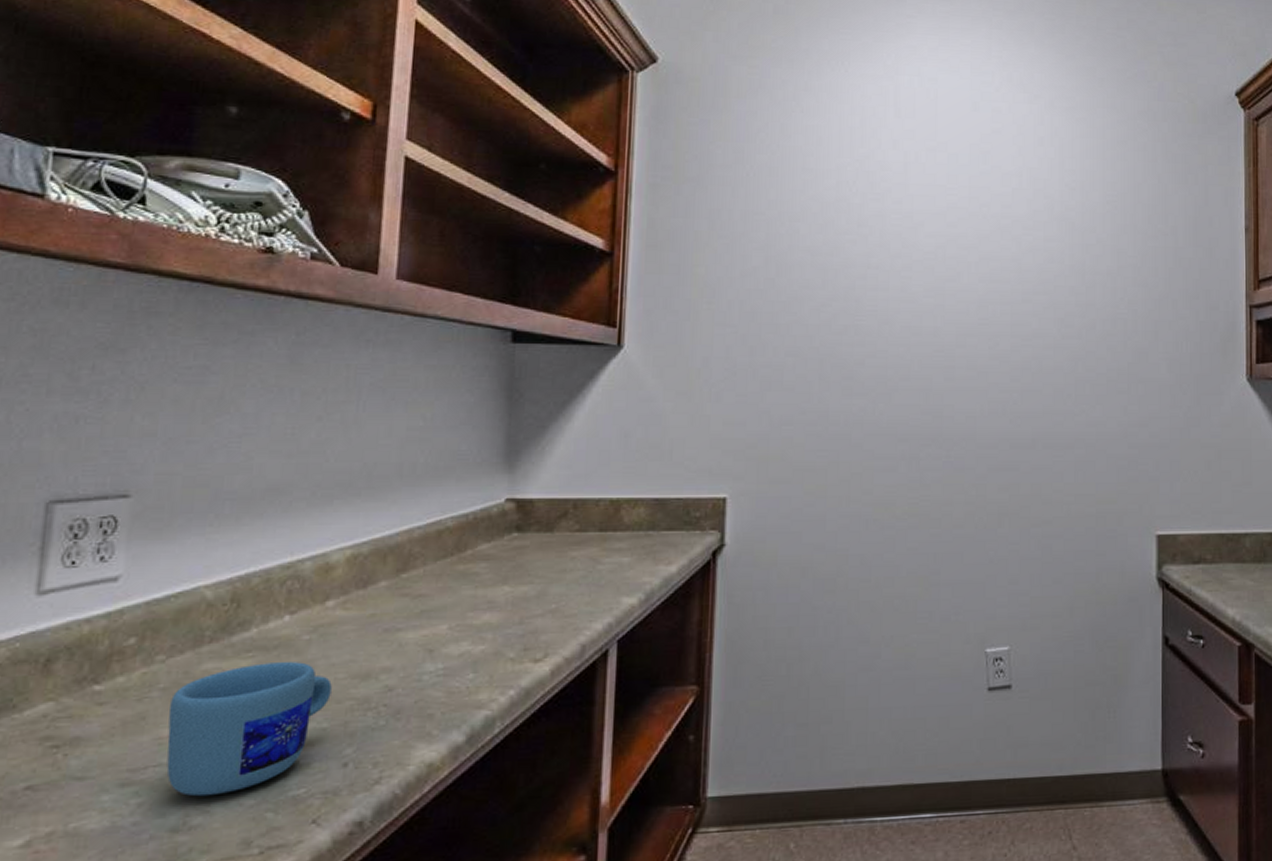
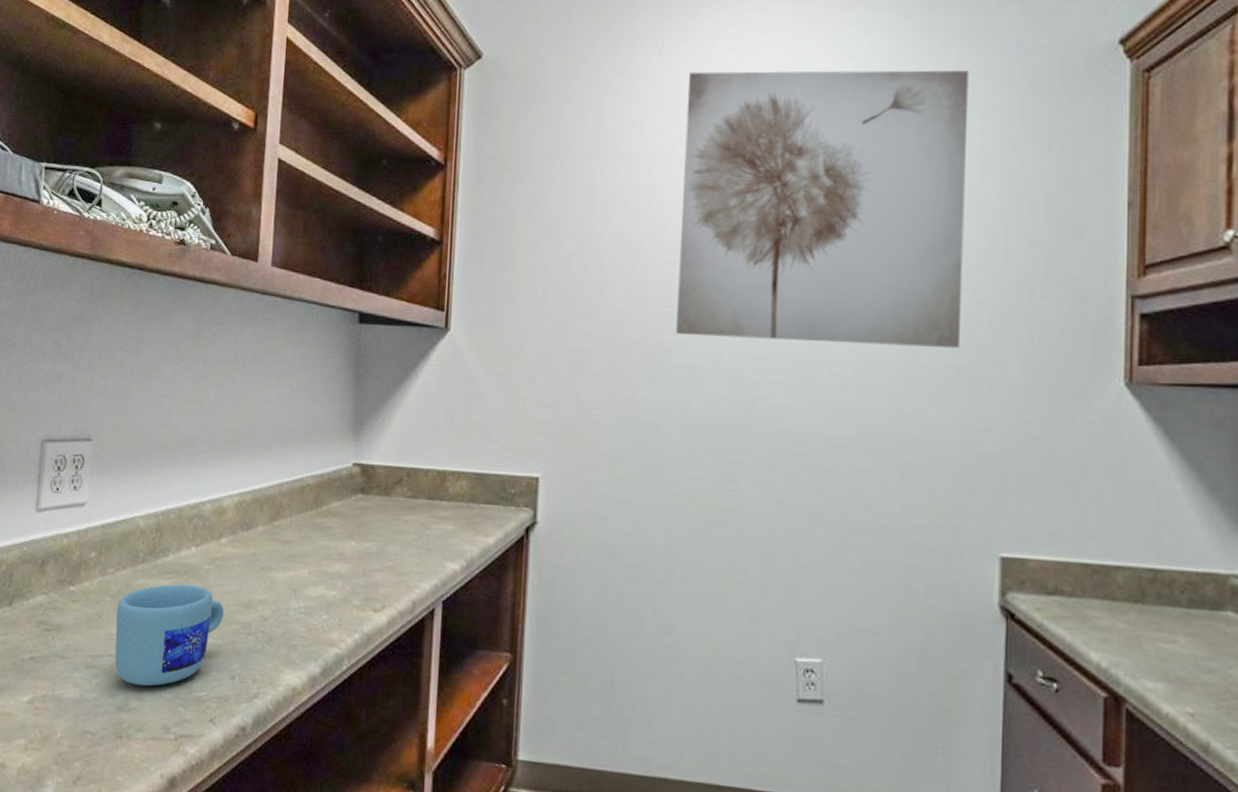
wall art: none [867,93,1122,353] -> present [676,70,969,348]

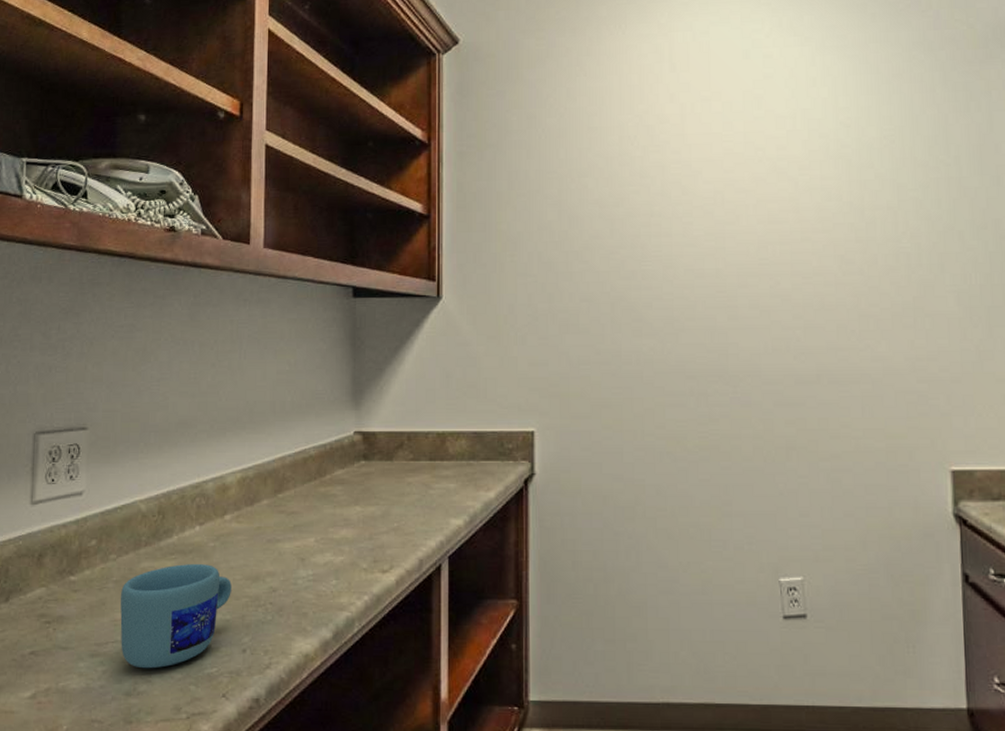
wall art: present [676,70,969,348] -> none [651,42,904,291]

